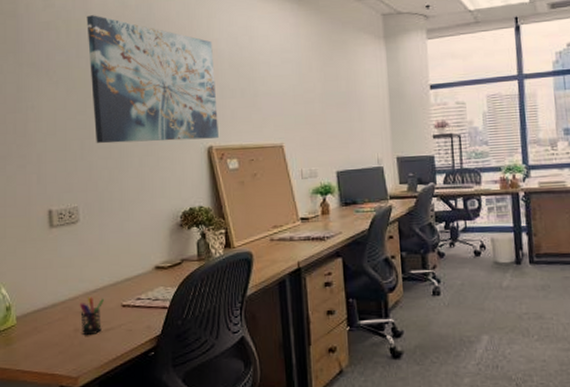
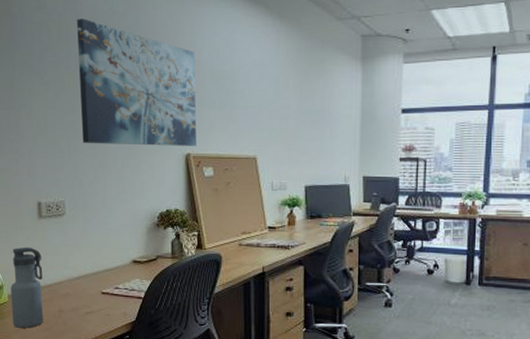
water bottle: none [19,260,57,354] -> present [11,246,44,328]
pen holder: present [79,297,104,336] -> none [63,283,86,317]

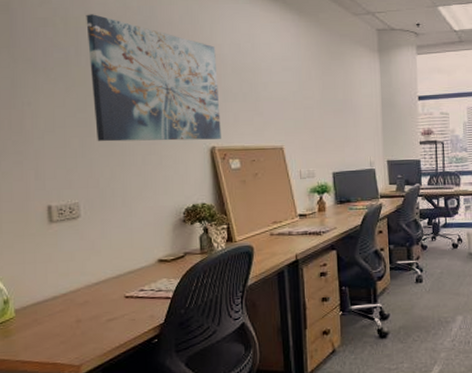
water bottle: present [11,246,44,328] -> none [18,254,58,345]

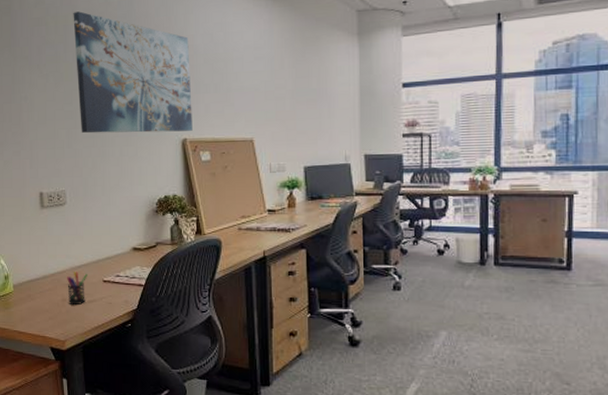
pen holder: none [81,289,106,326] -> present [66,272,87,306]

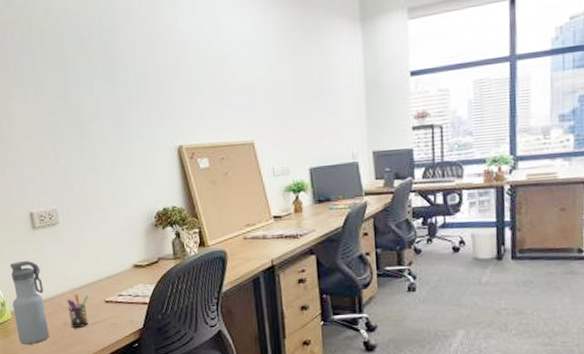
water bottle: none [16,237,47,318] -> present [9,260,49,344]
wall art: present [73,11,193,133] -> none [47,11,188,146]

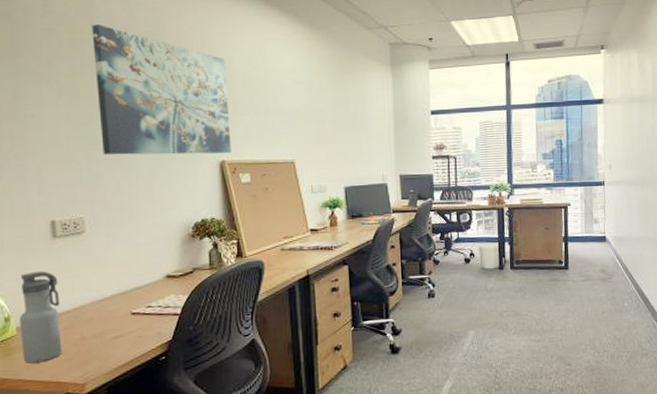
wall art: none [47,11,188,146] -> present [91,25,231,155]
pen holder: present [66,294,88,329] -> none [86,306,112,344]

